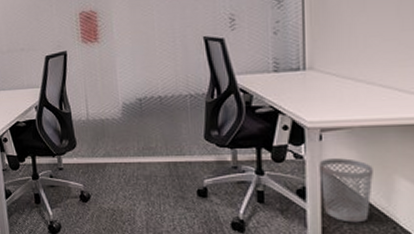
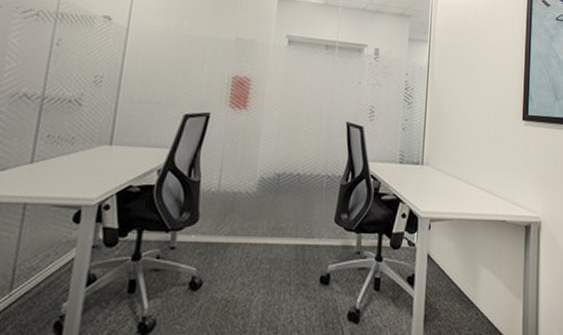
wastebasket: present [319,158,373,223] -> none [426,247,465,310]

